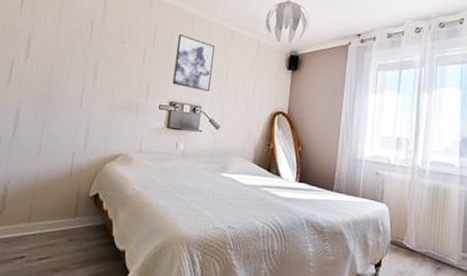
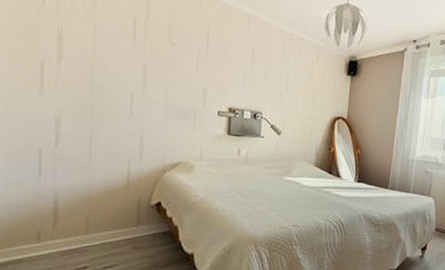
wall art: present [172,34,216,91] -> none [230,36,274,97]

